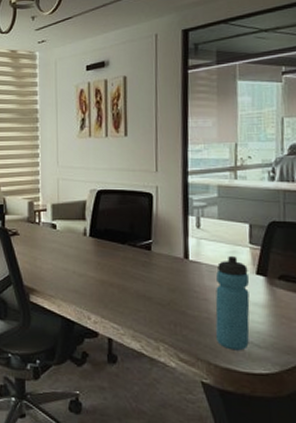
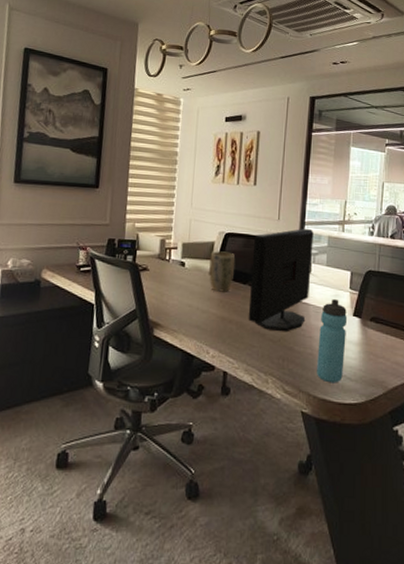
plant pot: none [81,210,111,254] -> present [208,251,236,292]
monitor: none [130,178,201,295] -> present [248,228,314,332]

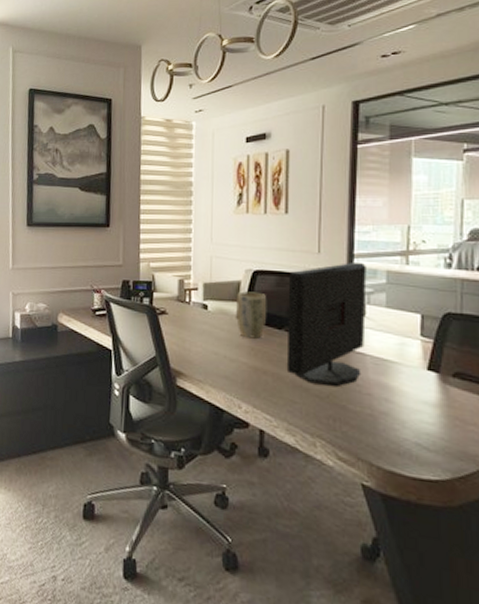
water bottle: present [317,299,347,383] -> none [380,349,419,453]

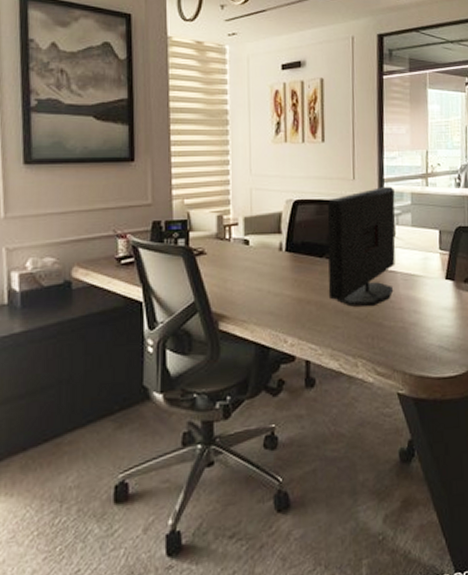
plant pot: present [235,291,267,339] -> none [277,222,309,270]

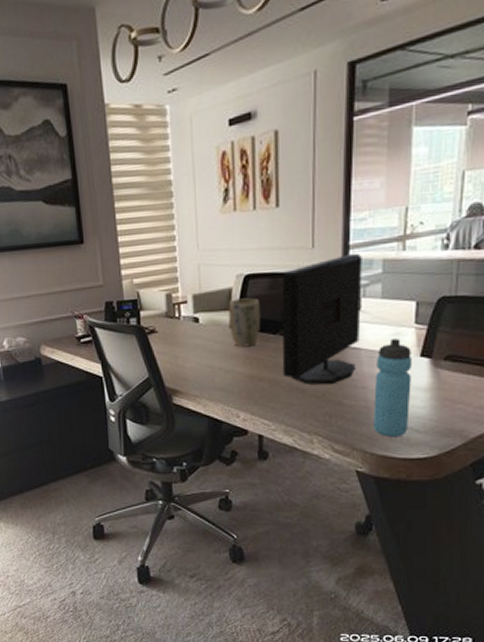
plant pot: none [277,222,309,270] -> present [227,298,261,347]
water bottle: none [410,263,440,357] -> present [374,339,411,438]

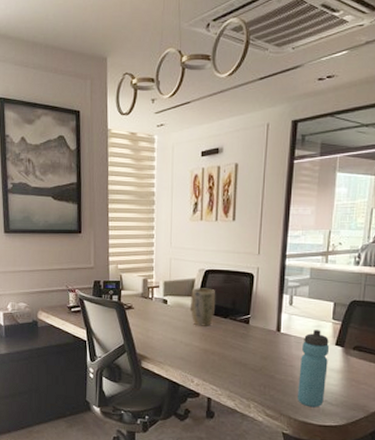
monitor: present [282,253,362,385] -> none [229,261,295,362]

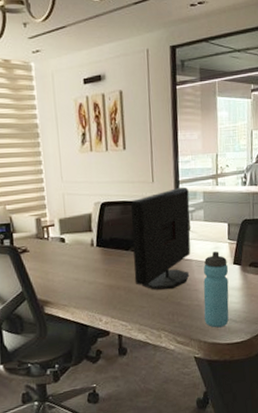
plant pot: present [190,288,216,326] -> none [88,221,116,262]
monitor: none [229,261,295,362] -> present [131,186,191,290]

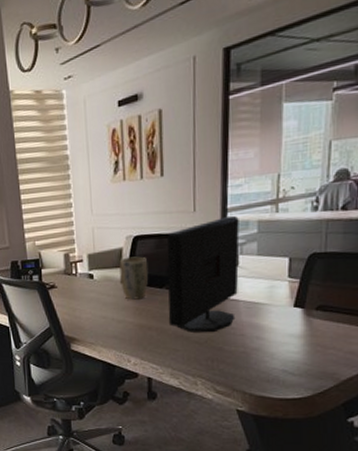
plant pot: none [88,221,116,262] -> present [118,256,149,300]
water bottle: present [203,251,229,328] -> none [252,291,286,380]

